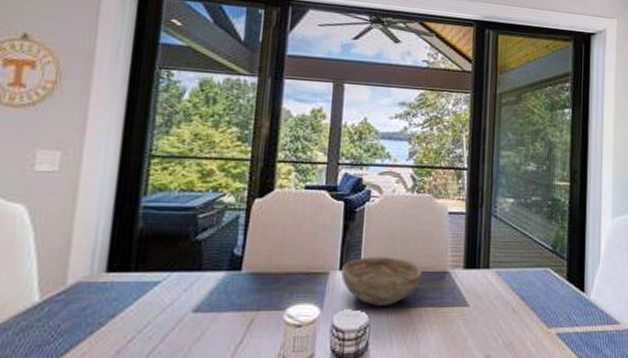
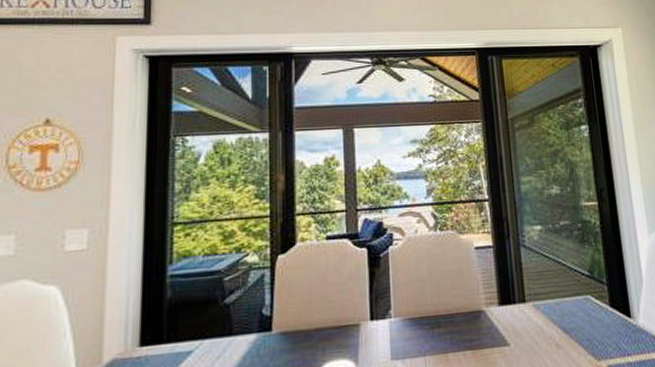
bowl: present [340,257,423,306] -> none [371,300,456,355]

